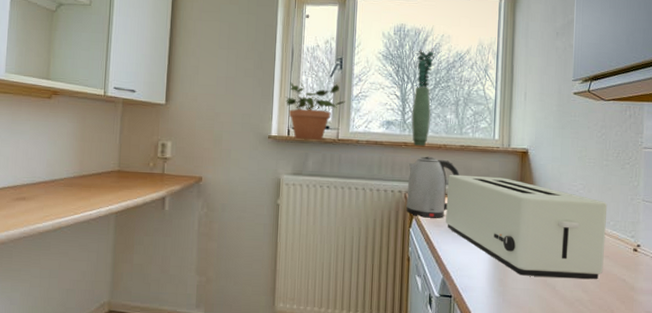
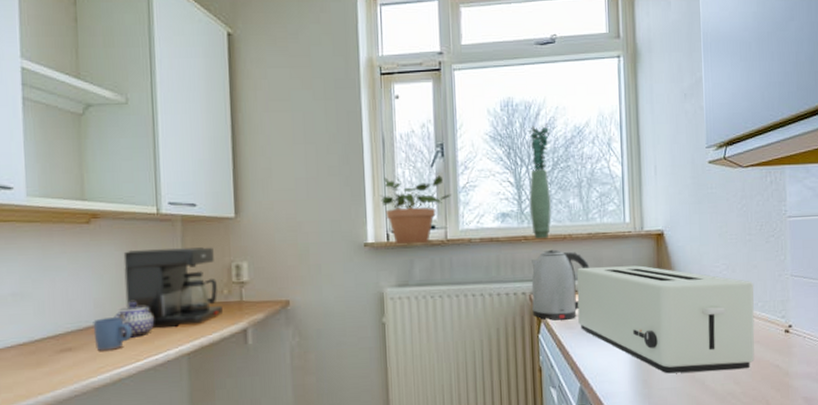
mug: none [44,176,74,203] -> present [93,317,132,351]
teapot: none [61,165,93,195] -> present [113,301,155,338]
coffee maker: none [71,122,147,190] -> present [123,247,223,327]

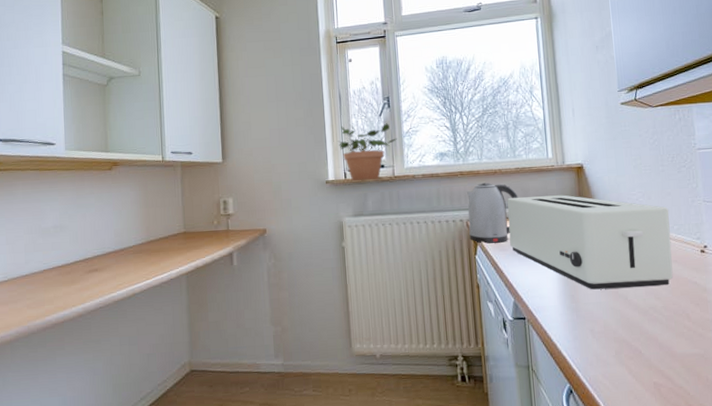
mug: present [93,317,132,351] -> none [114,244,143,271]
teapot: present [113,301,155,338] -> none [129,231,161,261]
coffee maker: present [123,247,223,327] -> none [137,186,213,252]
vase: present [529,123,551,240] -> none [462,76,483,174]

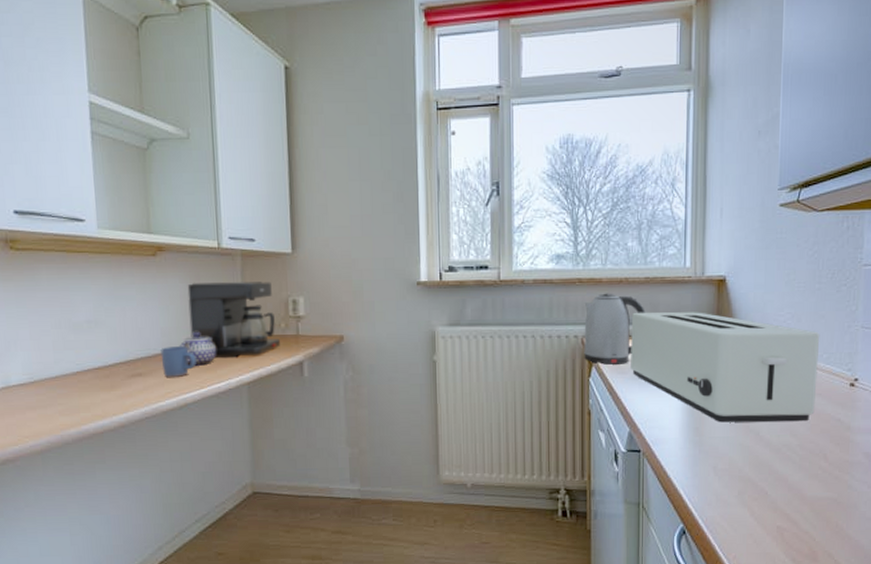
mug: none [114,244,143,271] -> present [160,346,196,377]
teapot: none [129,231,161,261] -> present [179,331,217,366]
coffee maker: none [137,186,213,252] -> present [187,281,280,357]
potted plant: present [337,123,397,182] -> none [433,214,505,284]

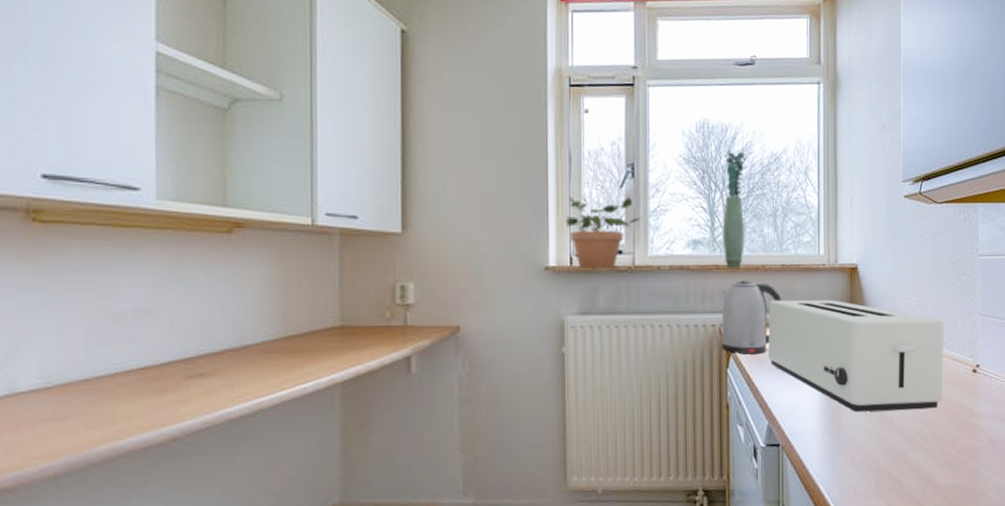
mug: present [160,346,196,377] -> none [231,340,277,377]
teapot: present [179,331,217,366] -> none [256,322,305,364]
coffee maker: present [187,281,280,357] -> none [270,263,383,352]
potted plant: none [433,214,505,284] -> present [563,195,641,270]
vase: none [585,162,611,283] -> present [722,148,746,269]

